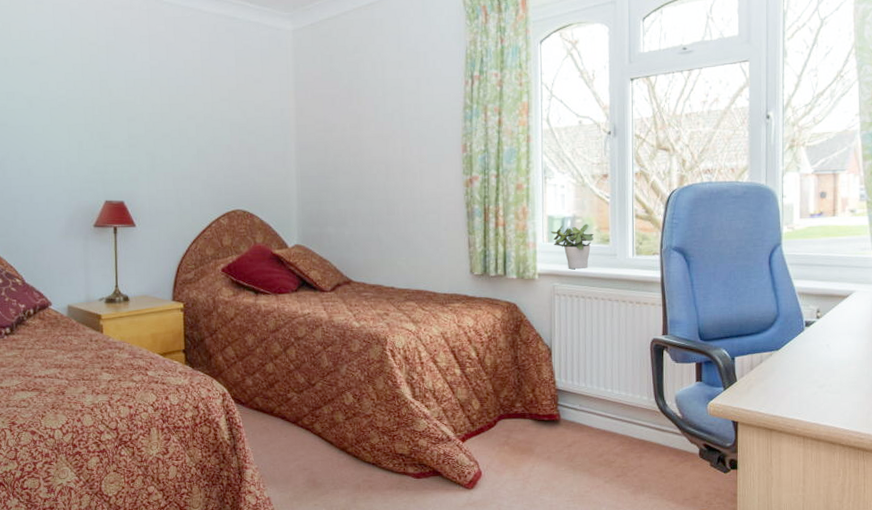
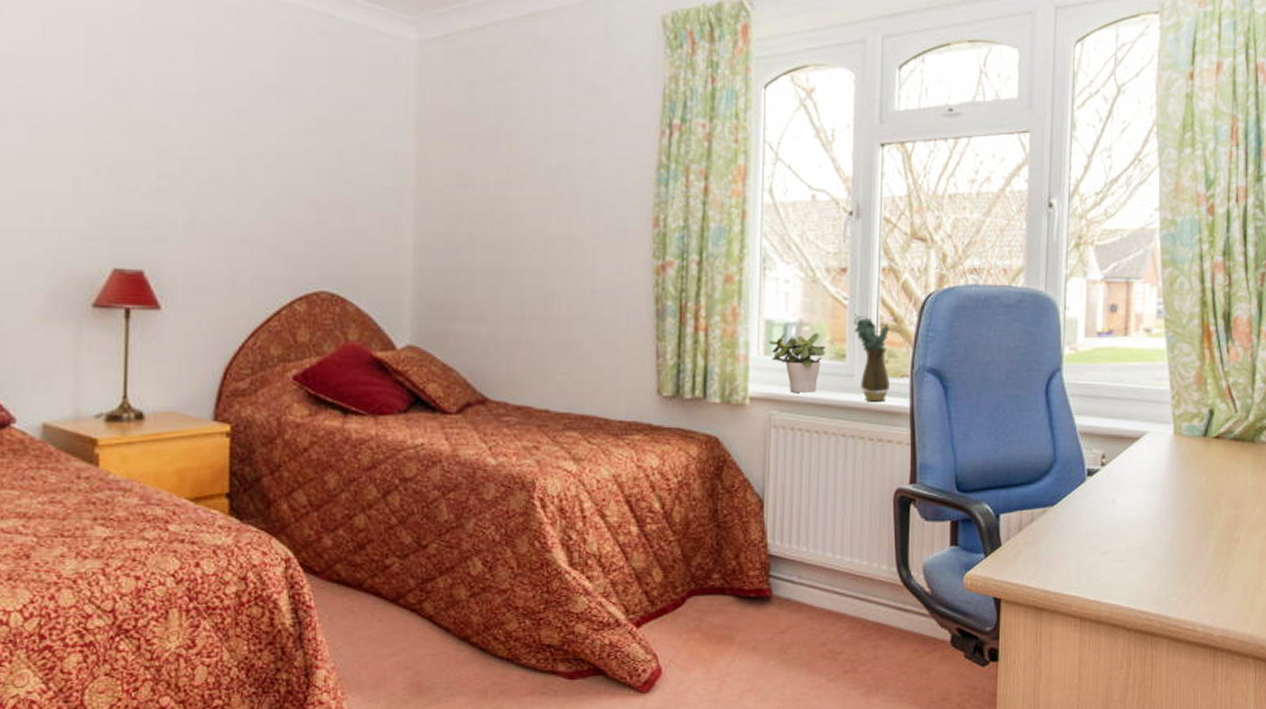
vase: none [614,208,644,274] -> present [853,313,890,402]

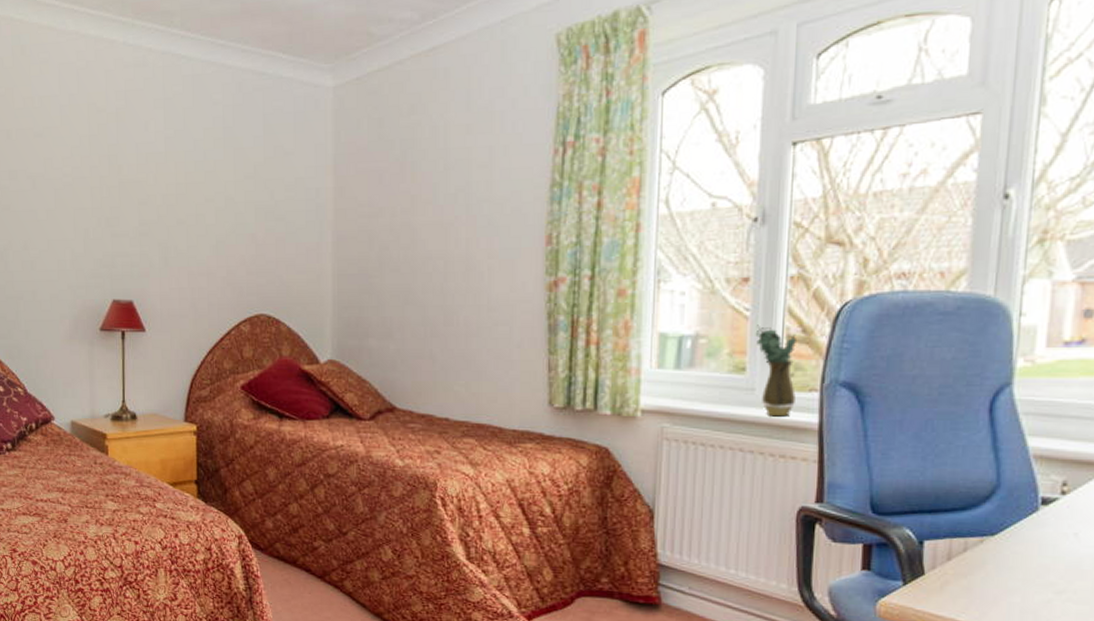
potted plant: present [769,333,825,394] -> none [662,345,723,407]

